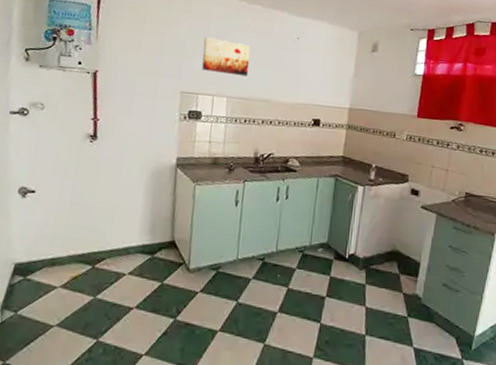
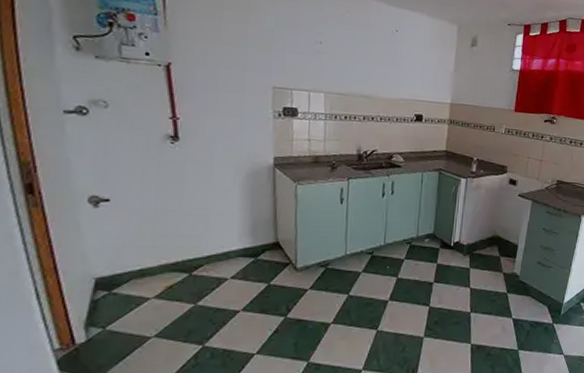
wall art: present [202,37,251,77] -> none [294,27,347,71]

